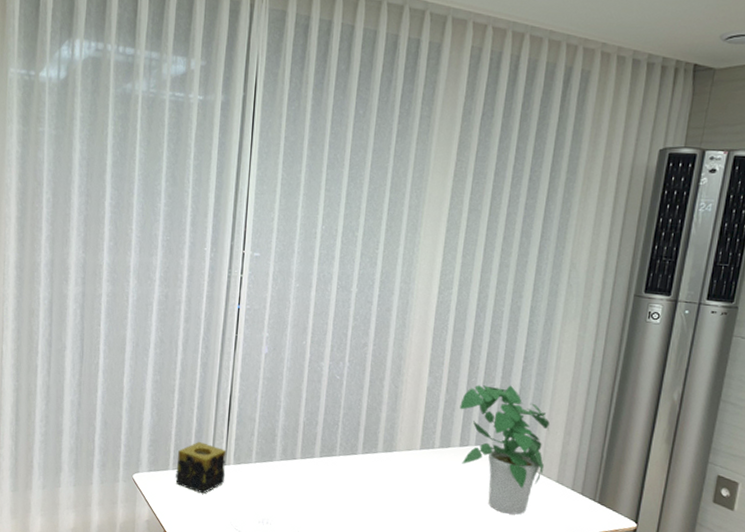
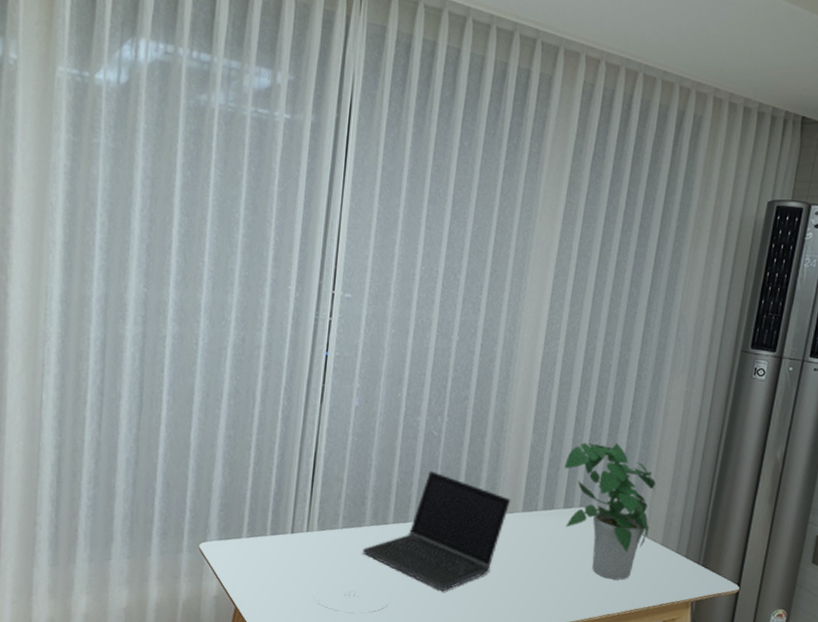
candle: present [175,442,226,494] -> none [249,506,309,565]
laptop computer: none [274,411,410,521] -> present [363,471,511,591]

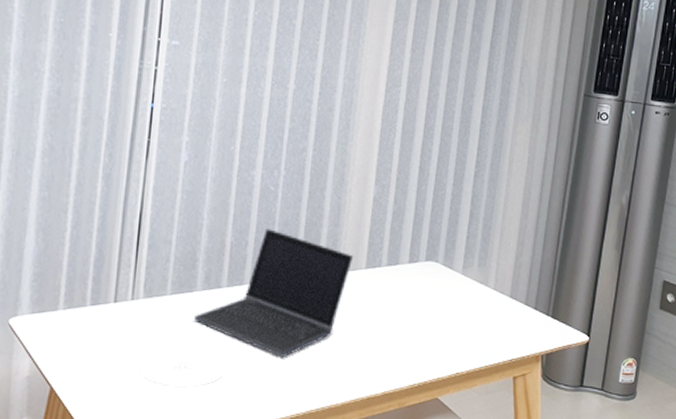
potted plant: present [564,442,656,580] -> none [409,192,503,336]

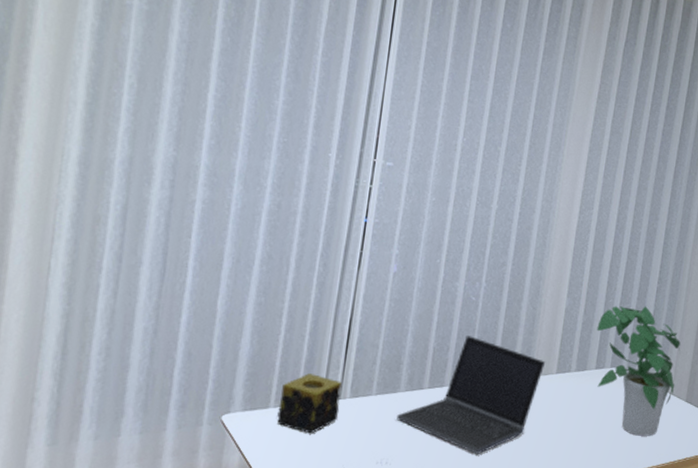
candle: none [67,273,134,338] -> present [277,373,342,434]
potted plant: none [409,192,503,336] -> present [597,306,681,436]

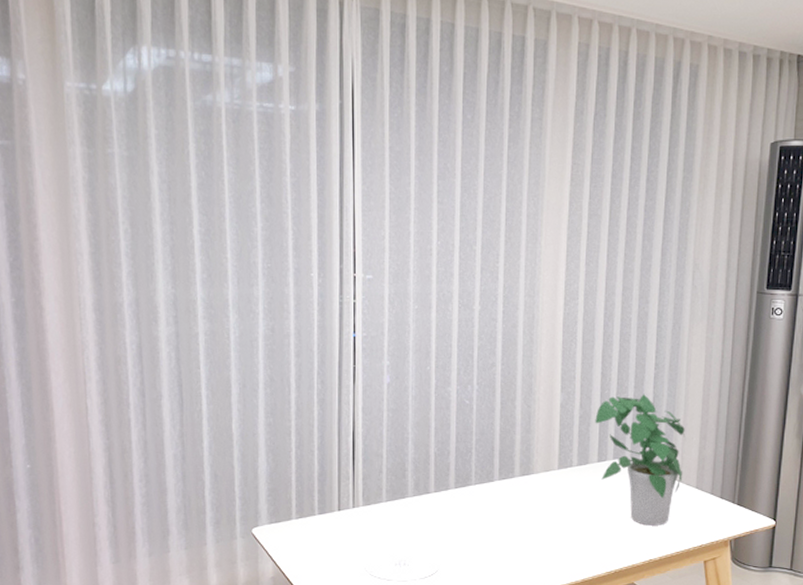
candle: present [277,373,342,434] -> none [300,486,355,541]
laptop computer: present [397,335,546,454] -> none [408,439,546,552]

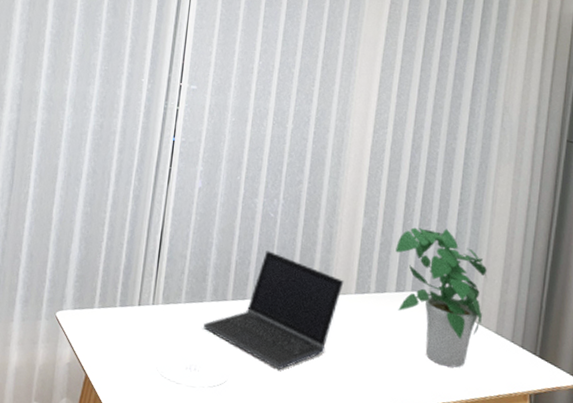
laptop computer: none [408,439,546,552] -> present [203,251,344,370]

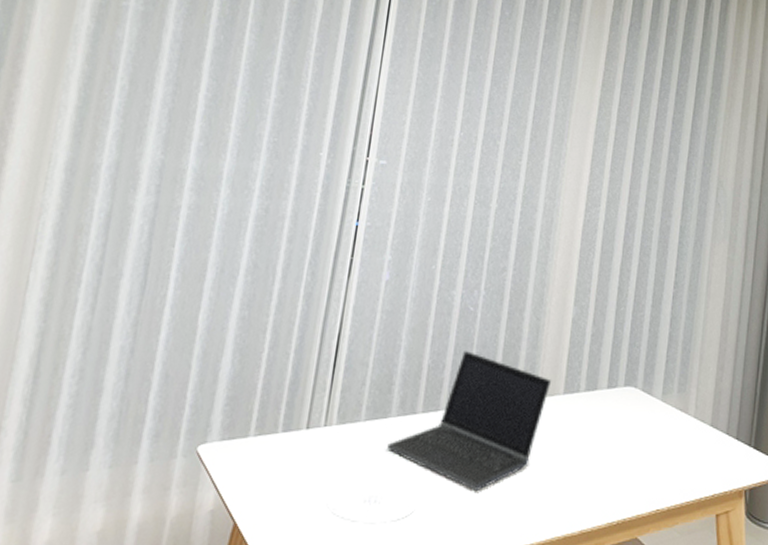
potted plant: present [395,227,487,368] -> none [608,314,702,468]

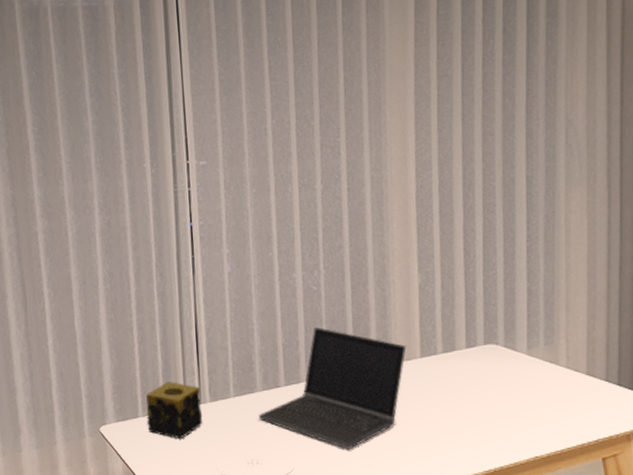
candle: none [256,397,328,467] -> present [146,382,203,439]

